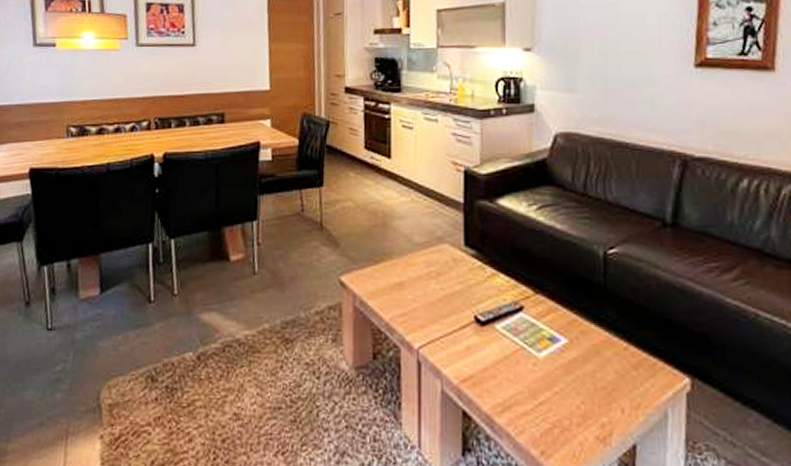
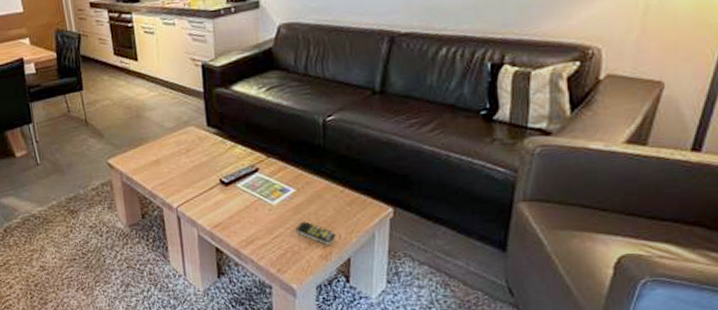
remote control: none [567,385,618,422] -> present [296,221,336,245]

